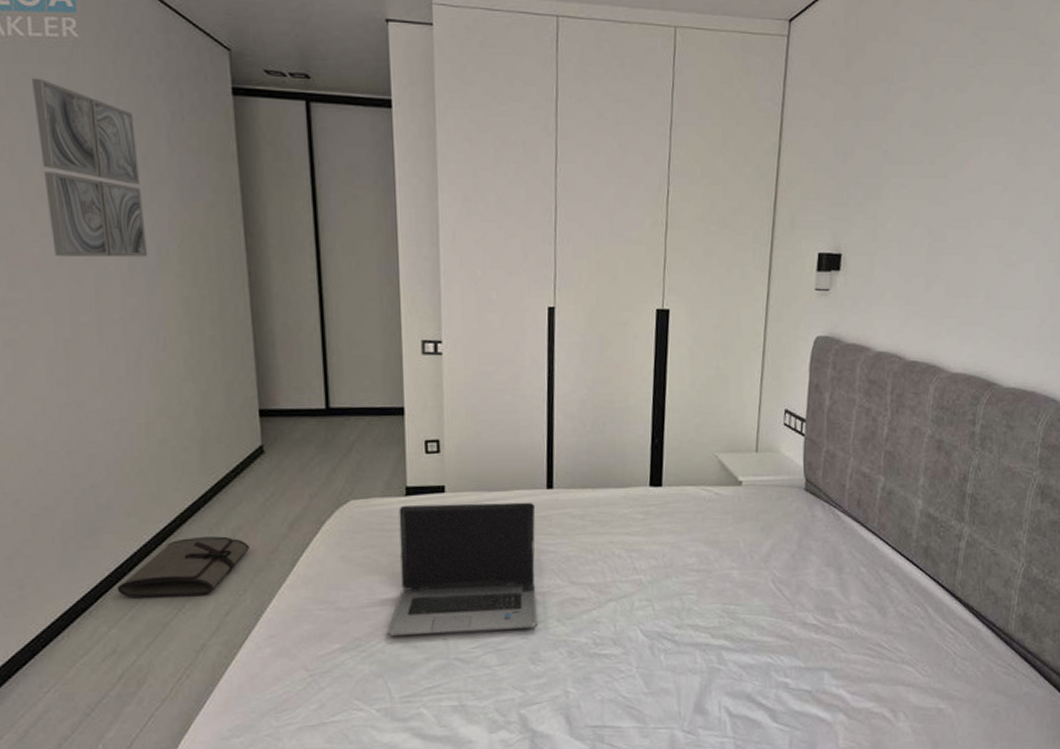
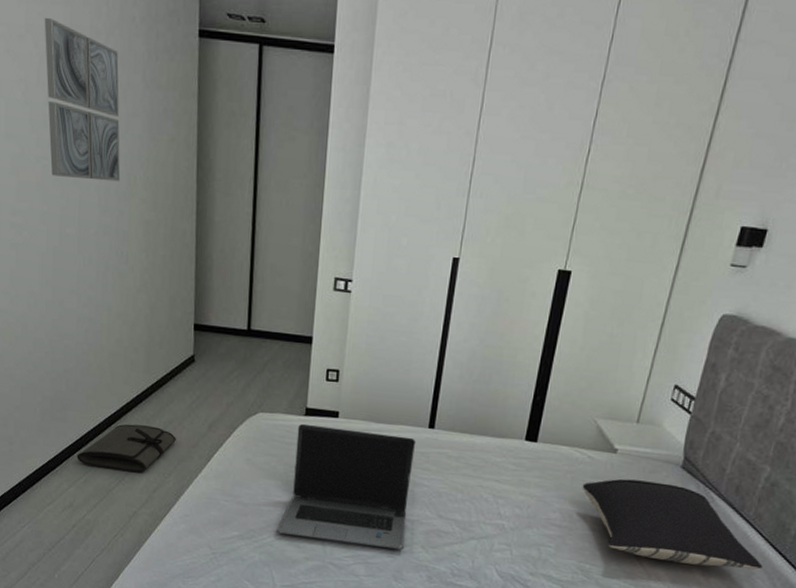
pillow: none [714,508,895,588] -> present [582,478,763,570]

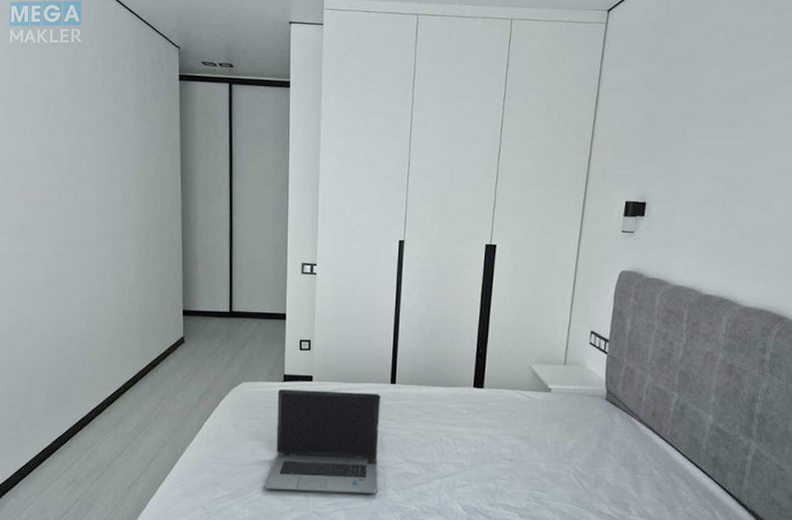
wall art: present [44,17,121,182] -> none [49,71,116,197]
tool roll: present [77,424,176,473] -> none [79,402,170,445]
pillow: present [582,478,763,570] -> none [526,413,684,483]

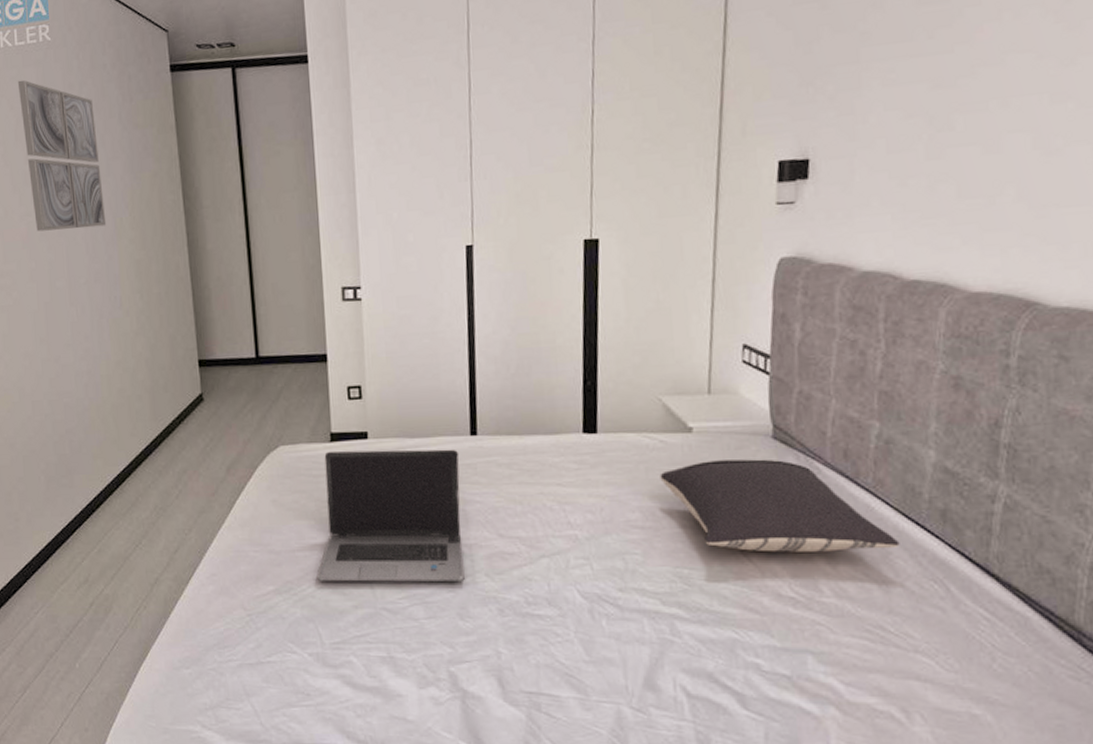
wall art: none [49,71,116,197] -> present [17,80,107,232]
pillow: none [526,413,684,483] -> present [660,459,900,552]

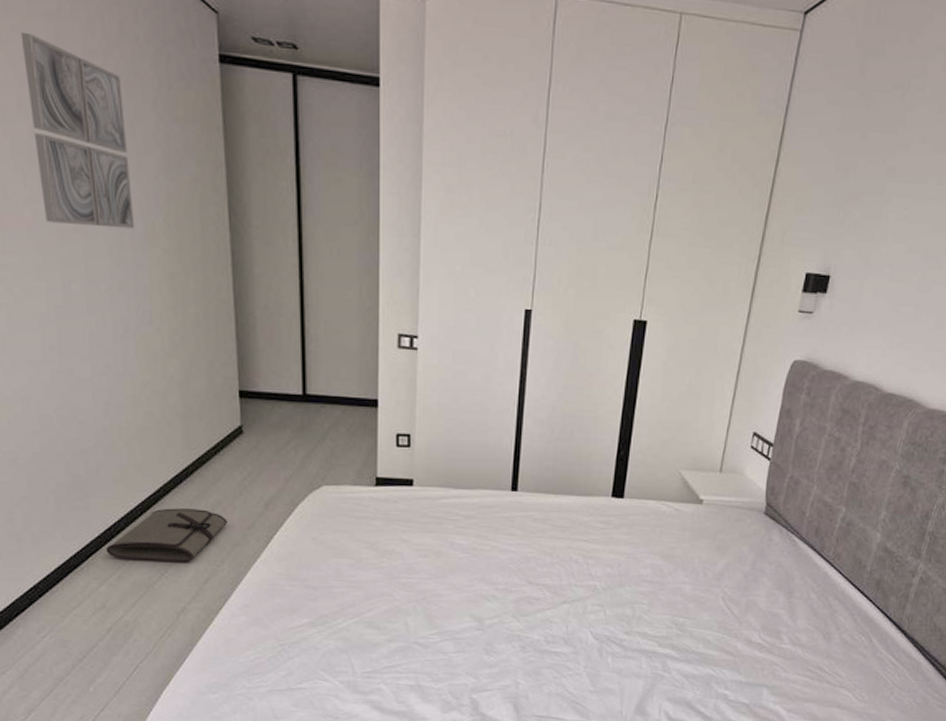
tool roll: none [87,478,193,534] -> present [106,508,227,563]
laptop computer: present [316,449,465,582] -> none [353,494,499,621]
pillow: present [660,459,900,552] -> none [671,529,844,609]

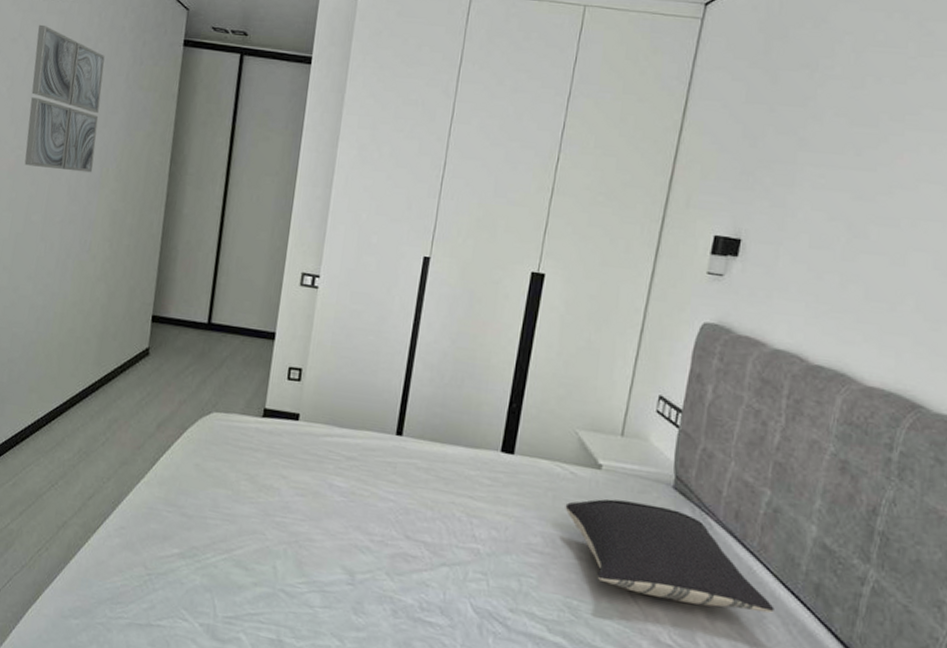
tool roll: present [106,508,227,563] -> none [8,420,120,476]
pillow: none [671,529,844,609] -> present [565,499,774,613]

